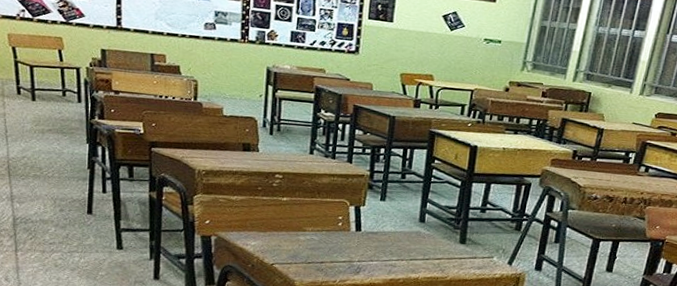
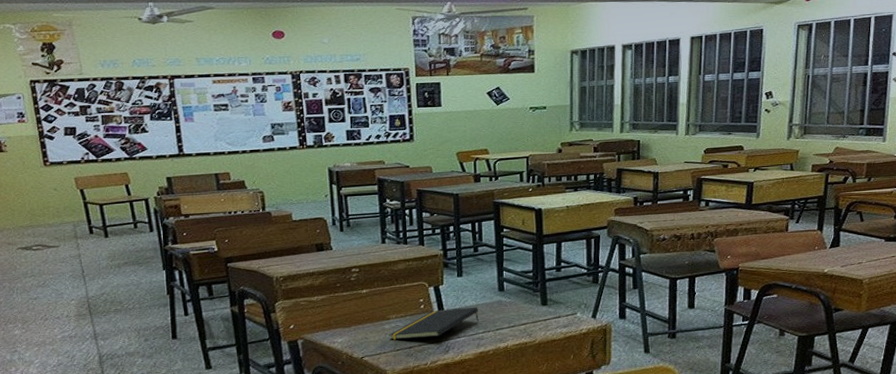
notepad: none [302,230,396,256] -> present [389,306,479,340]

